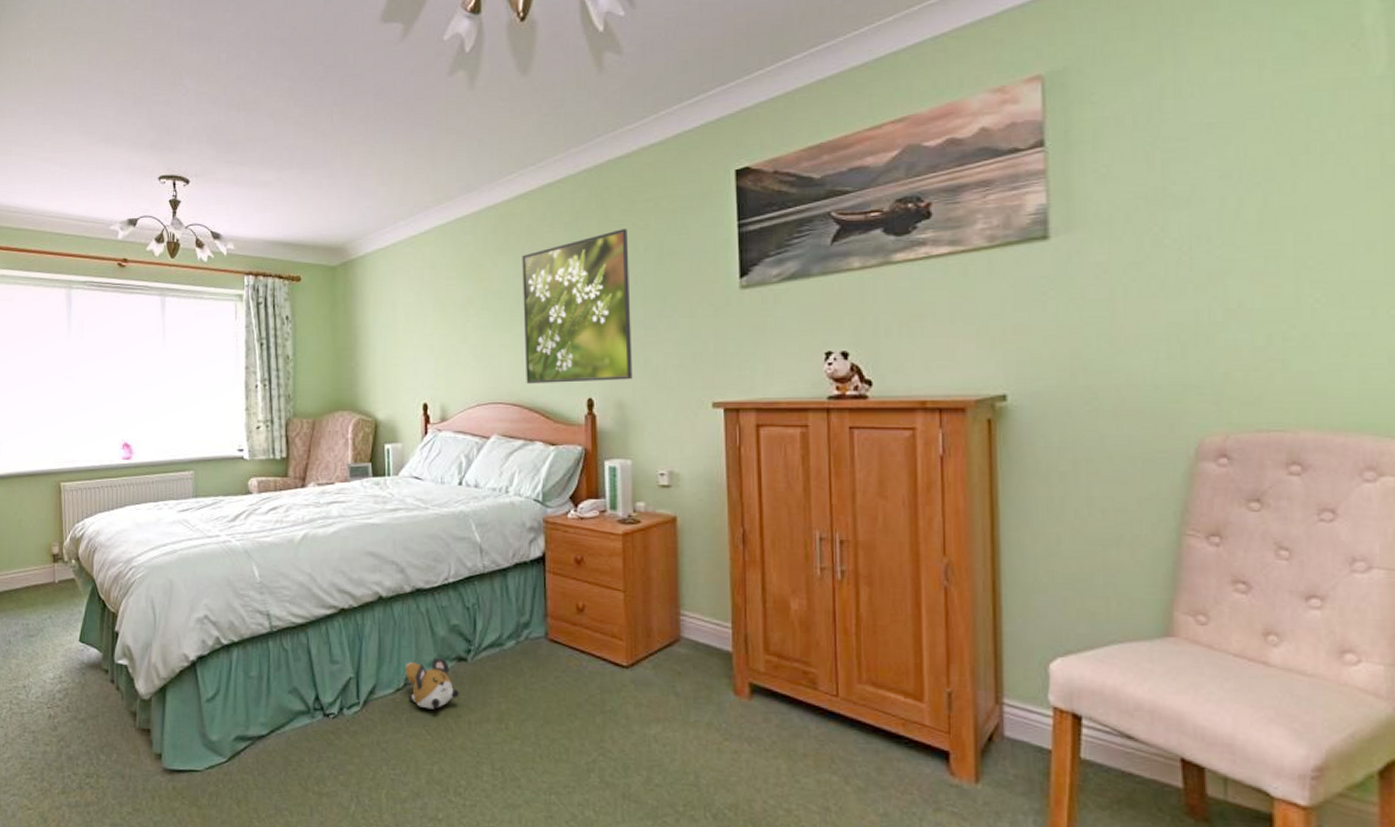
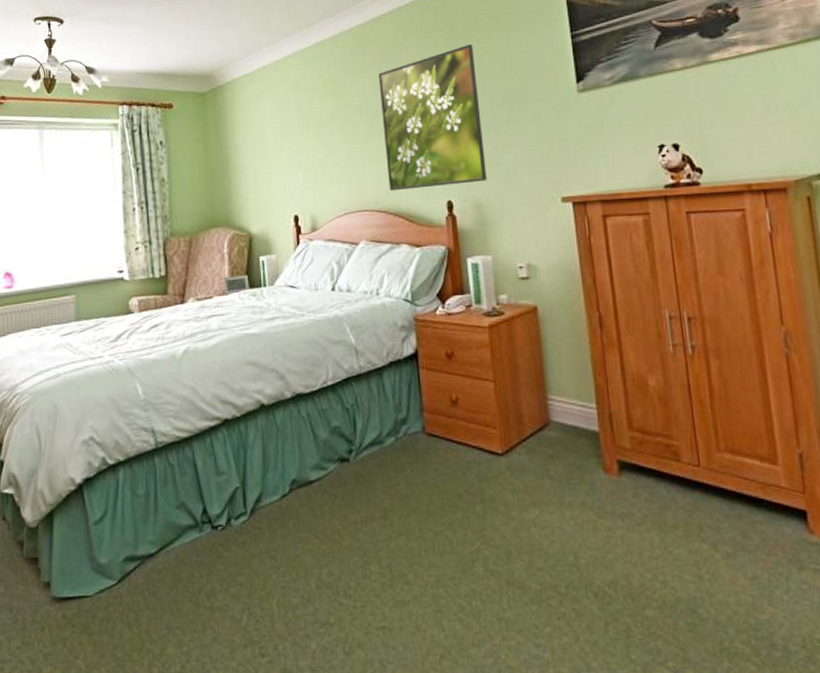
plush toy: present [404,657,459,709] -> none [289,460,344,512]

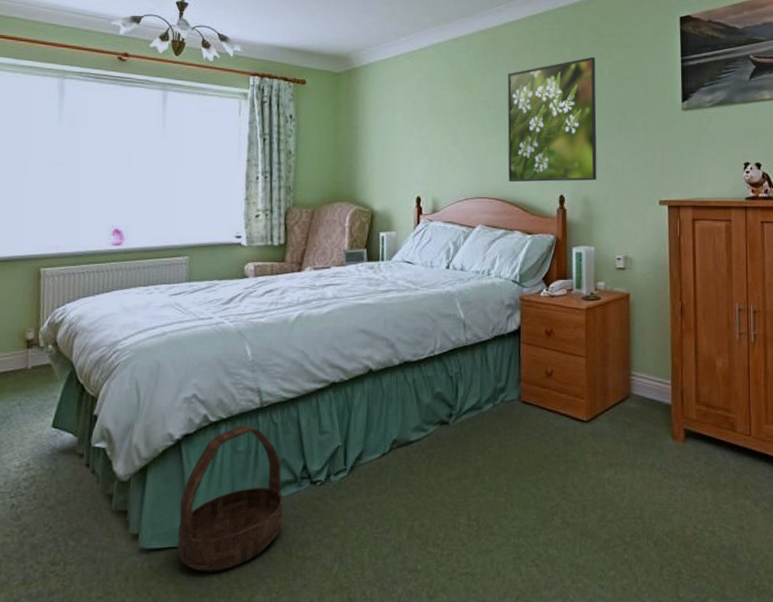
basket: none [86,467,188,623] -> present [177,425,284,572]

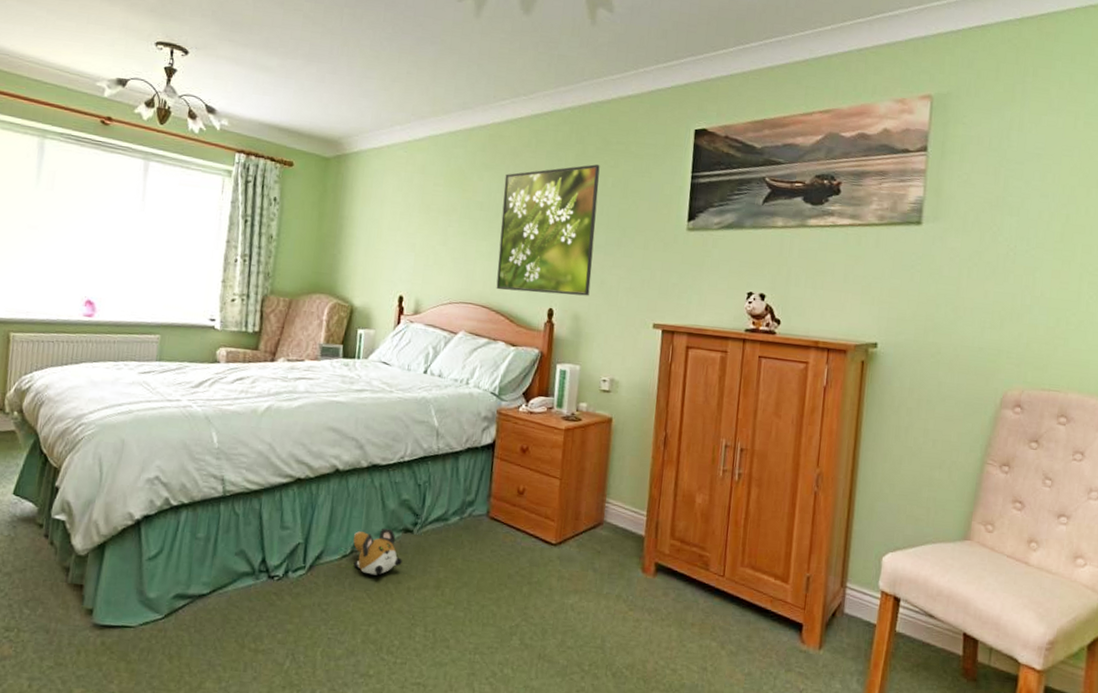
basket: present [177,425,284,572] -> none [130,512,241,655]
plush toy: none [391,422,441,470] -> present [353,528,402,575]

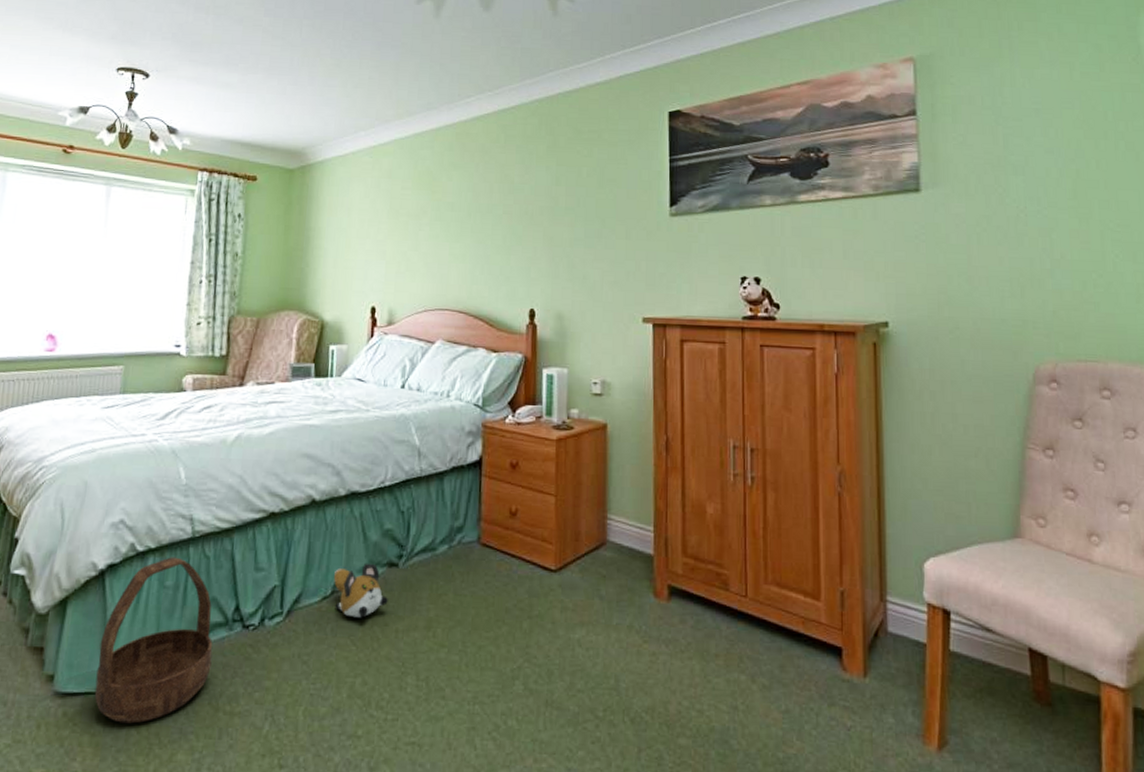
basket: none [130,512,241,655] -> present [94,557,213,724]
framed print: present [496,164,600,296] -> none [472,155,573,294]

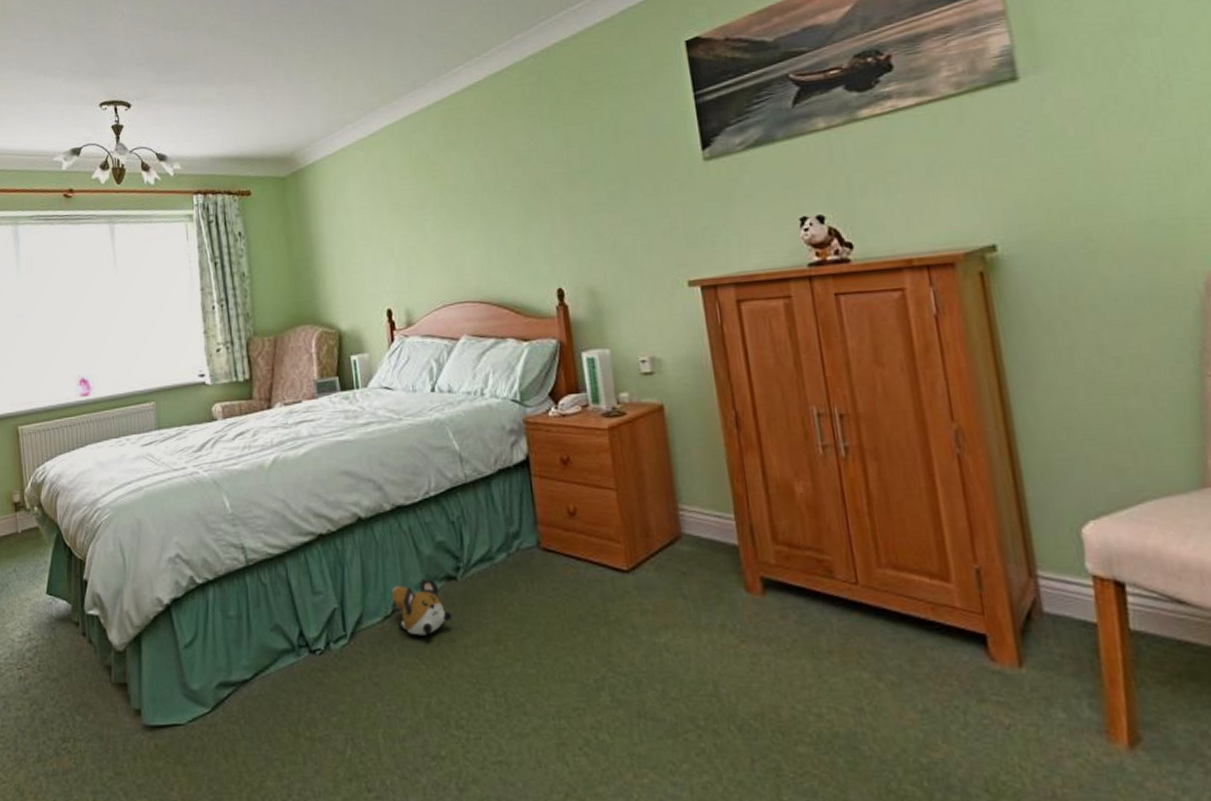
basket: present [94,557,213,724] -> none [177,587,285,753]

